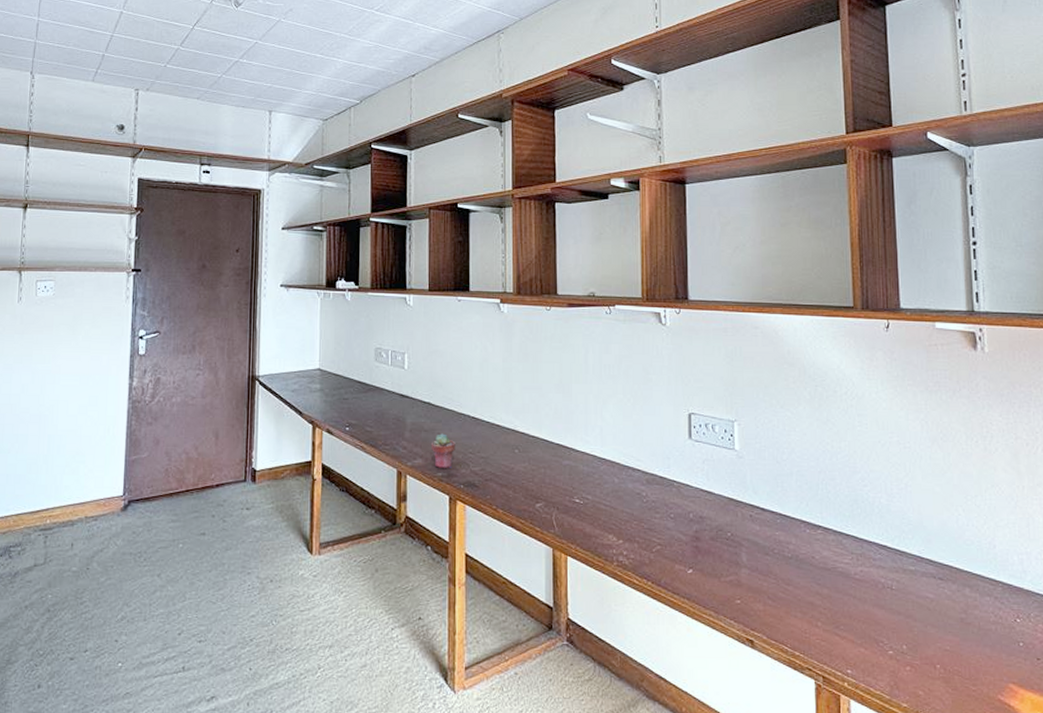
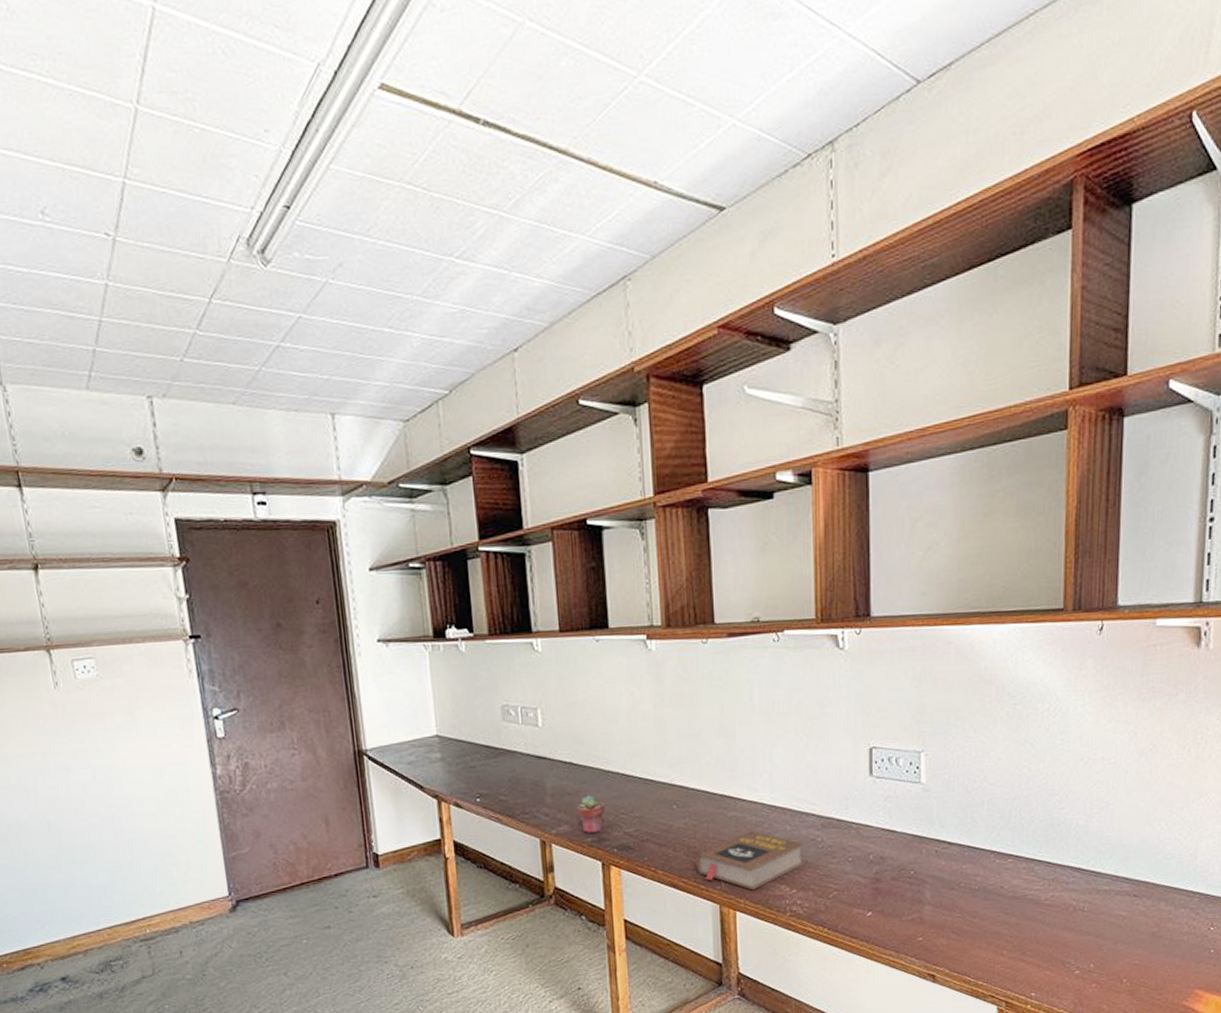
book: none [533,480,631,537] -> present [696,831,805,891]

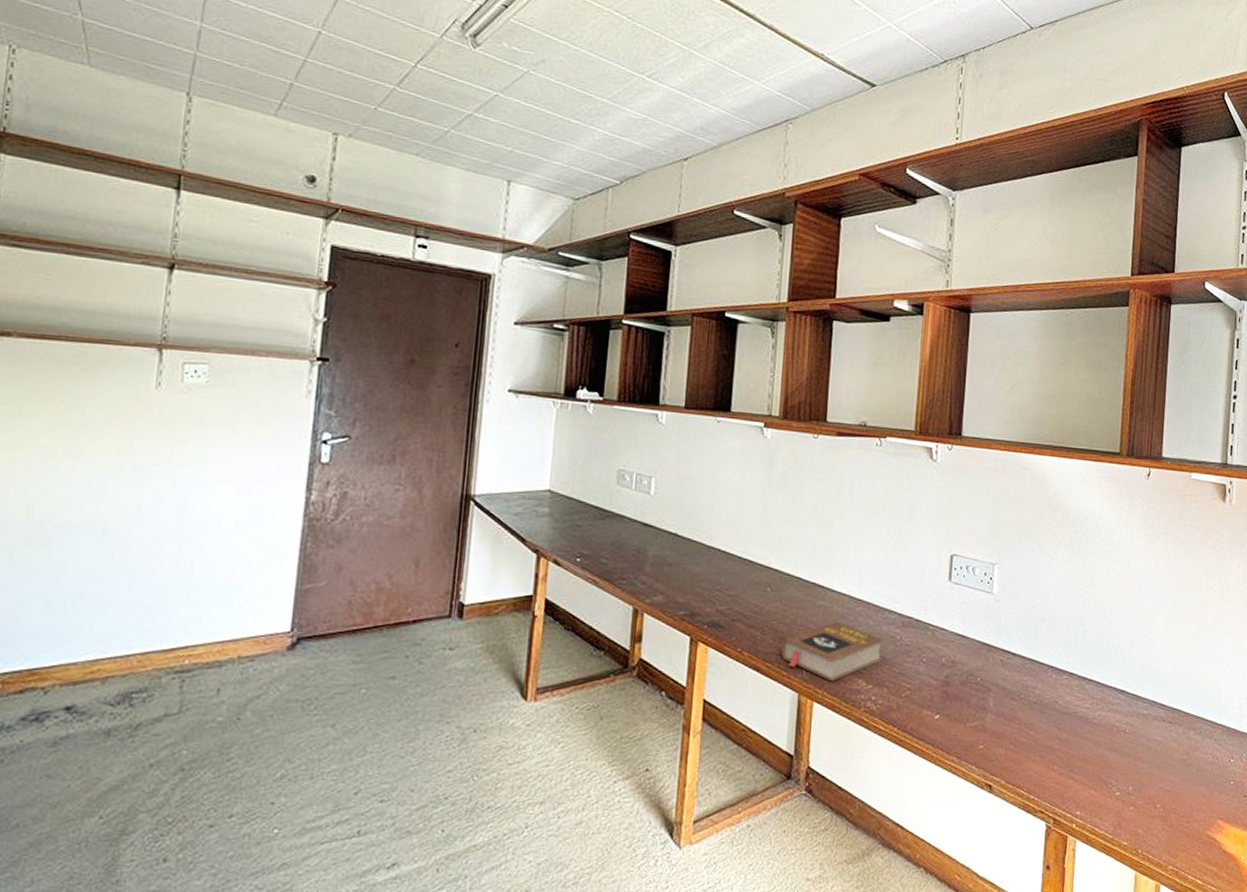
potted succulent: present [576,795,605,833] -> none [673,568,702,607]

